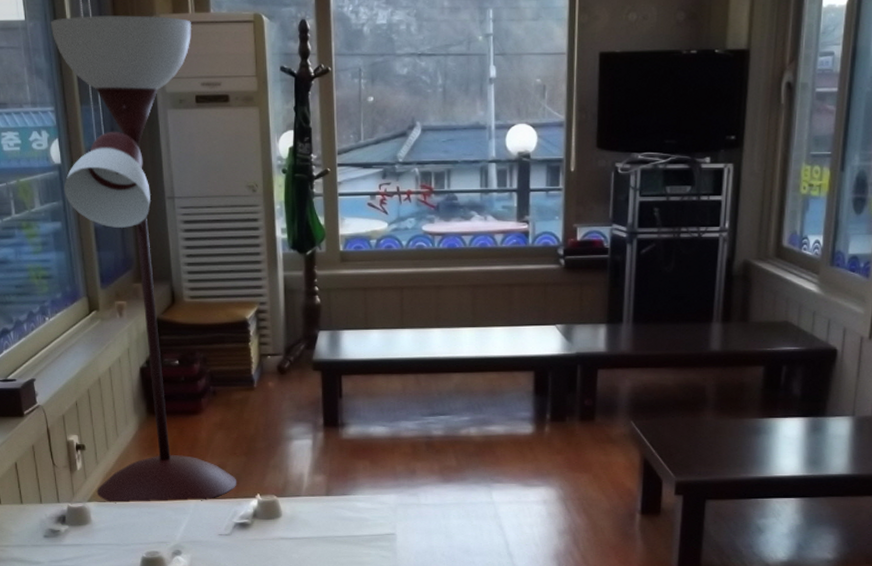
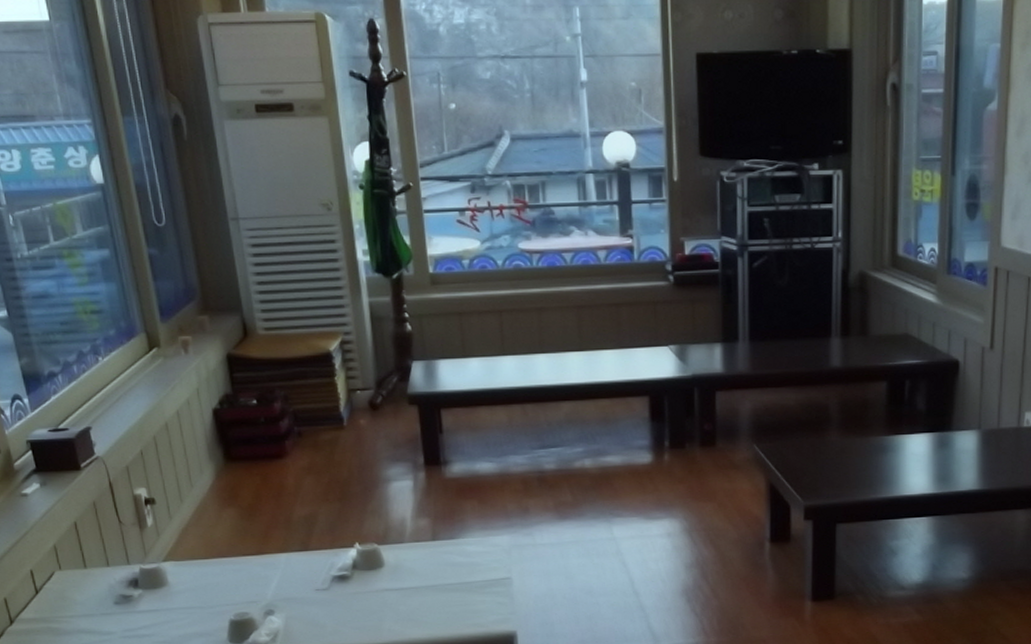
floor lamp: present [50,15,237,504] -> none [79,15,333,562]

